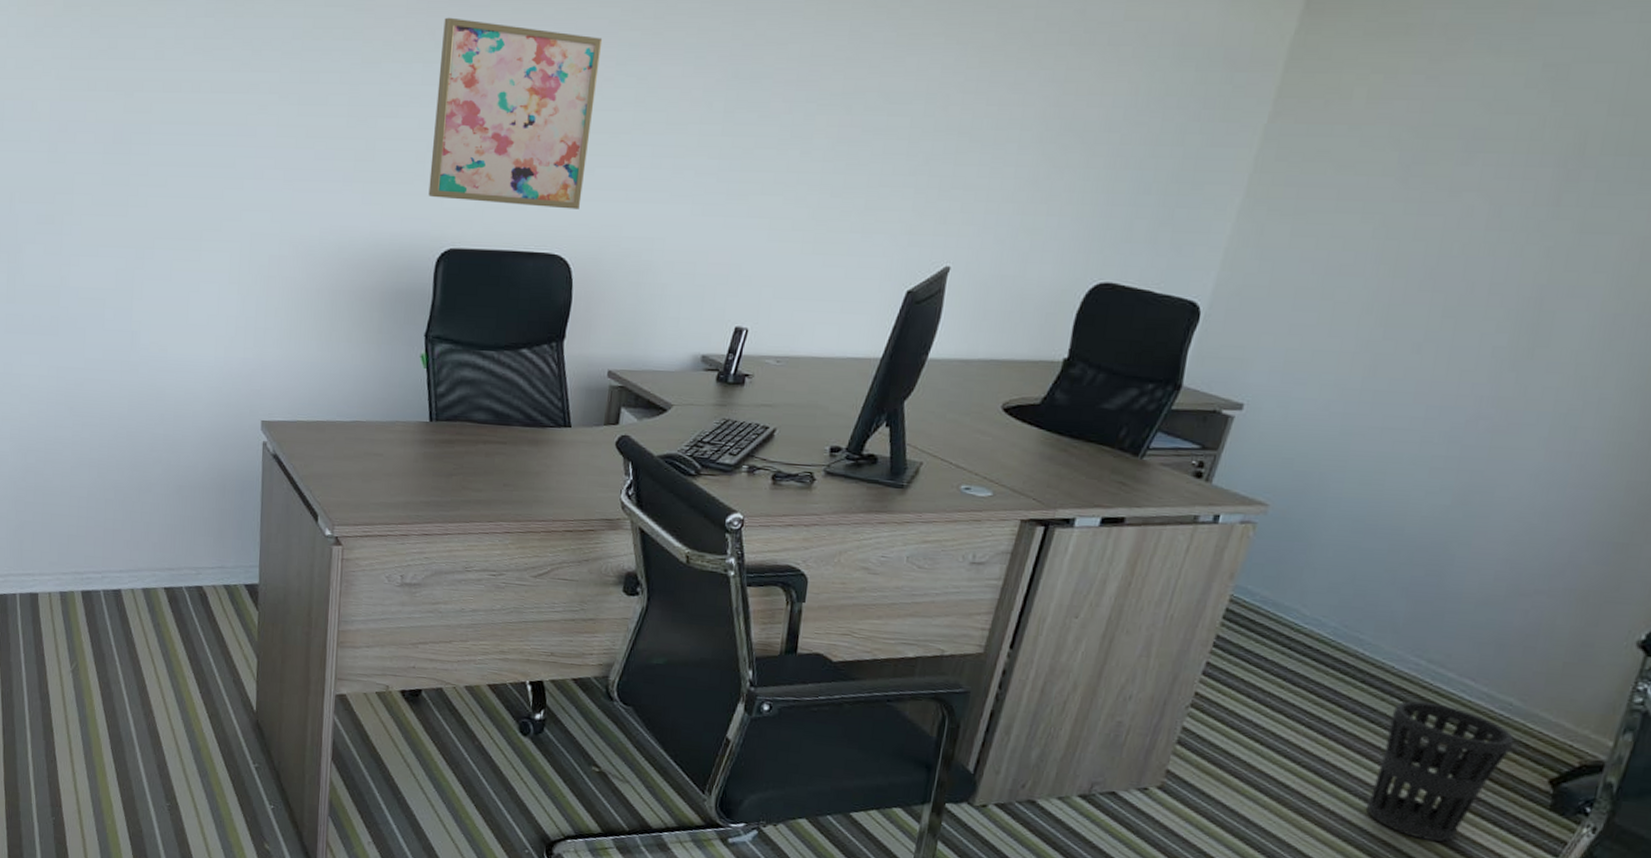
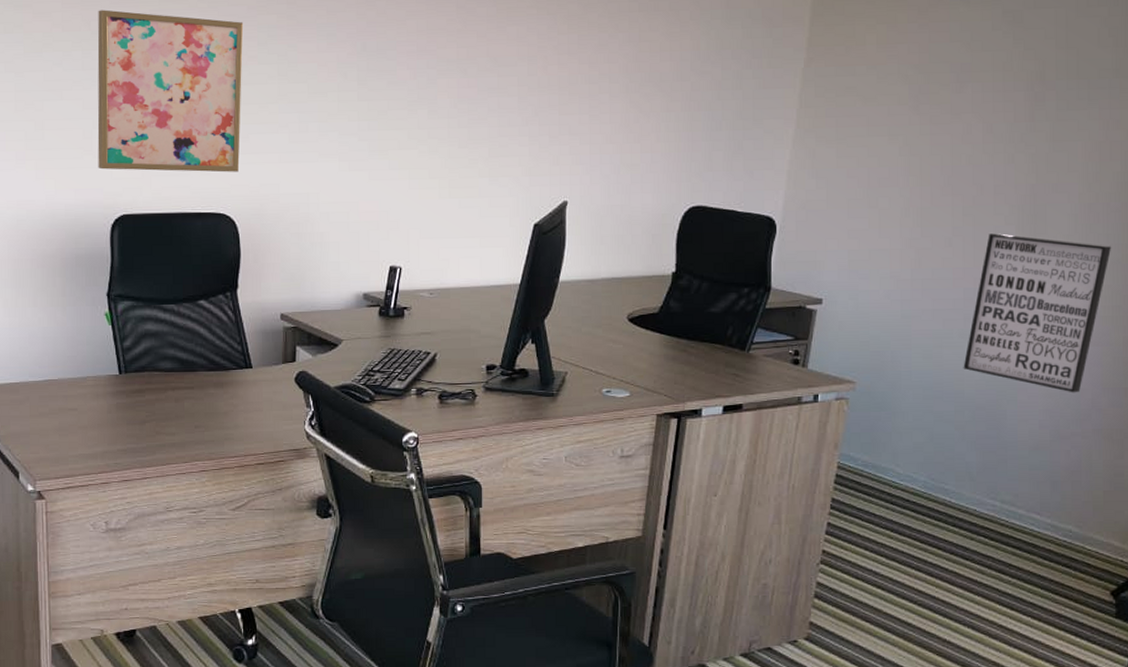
wastebasket: present [1365,701,1515,842] -> none [974,537,1079,656]
wall art: none [1408,342,1635,543] -> present [963,233,1112,393]

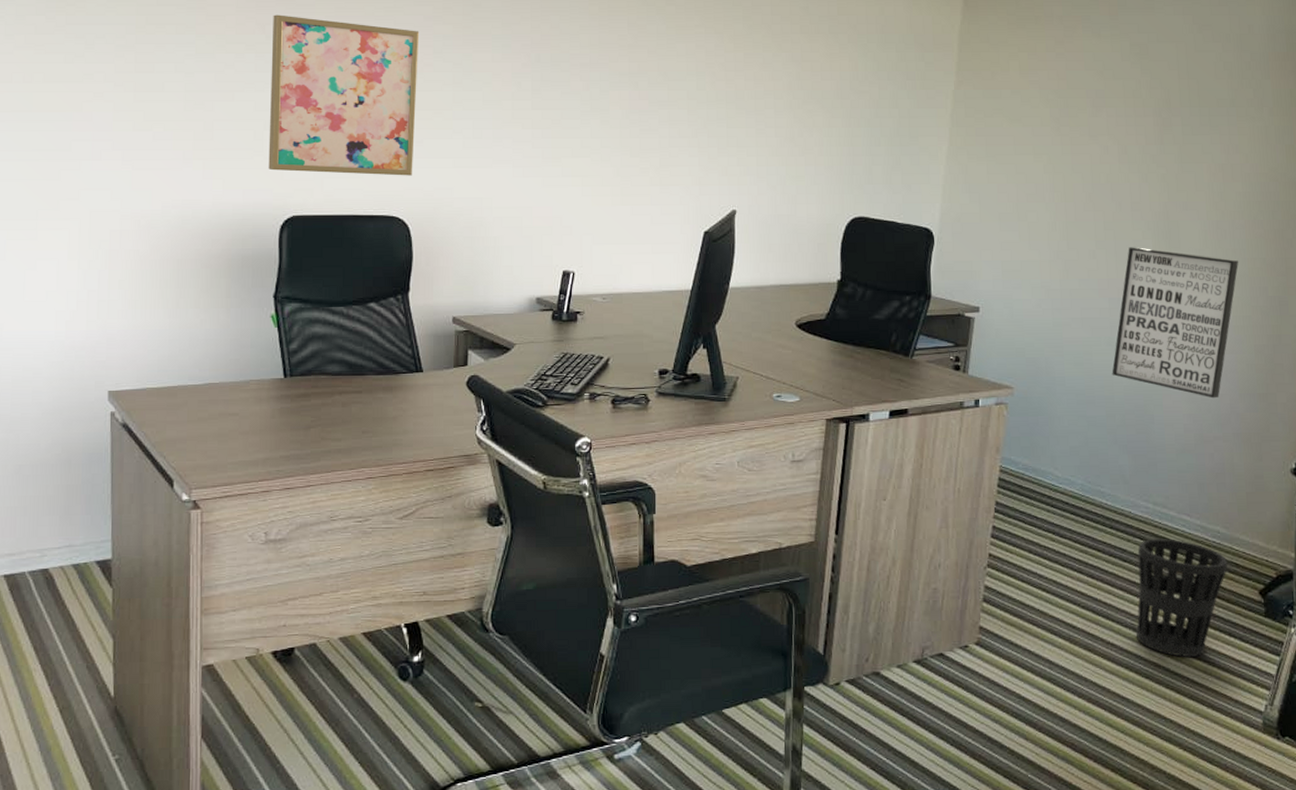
wastebasket: none [974,537,1079,656] -> present [1135,539,1228,657]

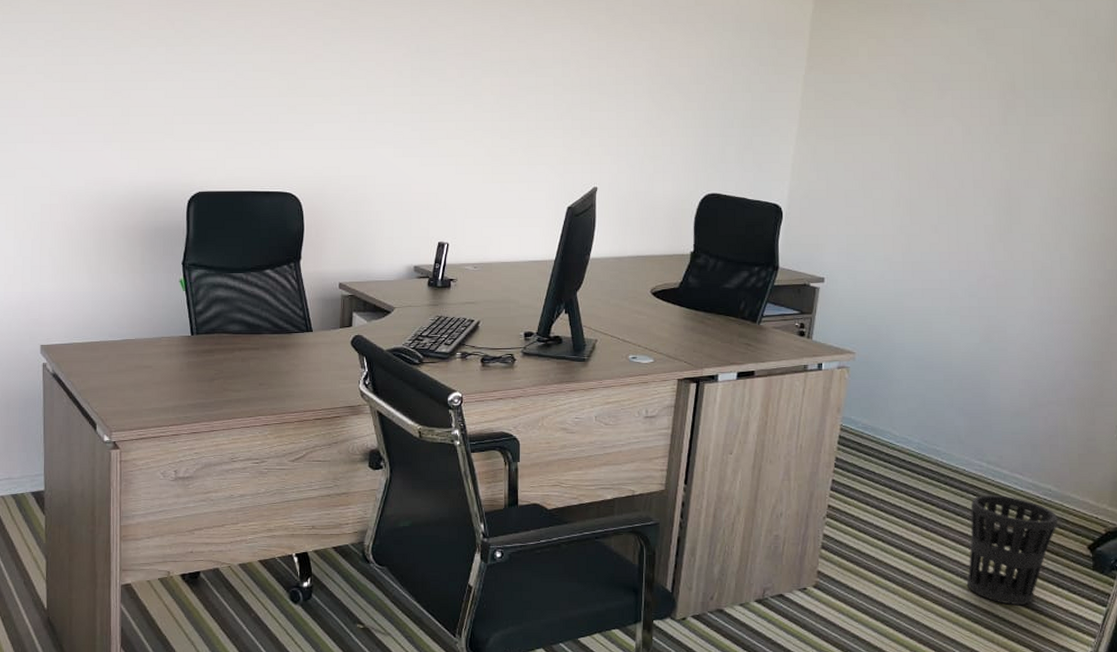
wall art: present [268,14,420,176] -> none [177,11,311,156]
wall art: present [1112,247,1239,399] -> none [950,222,1079,366]

